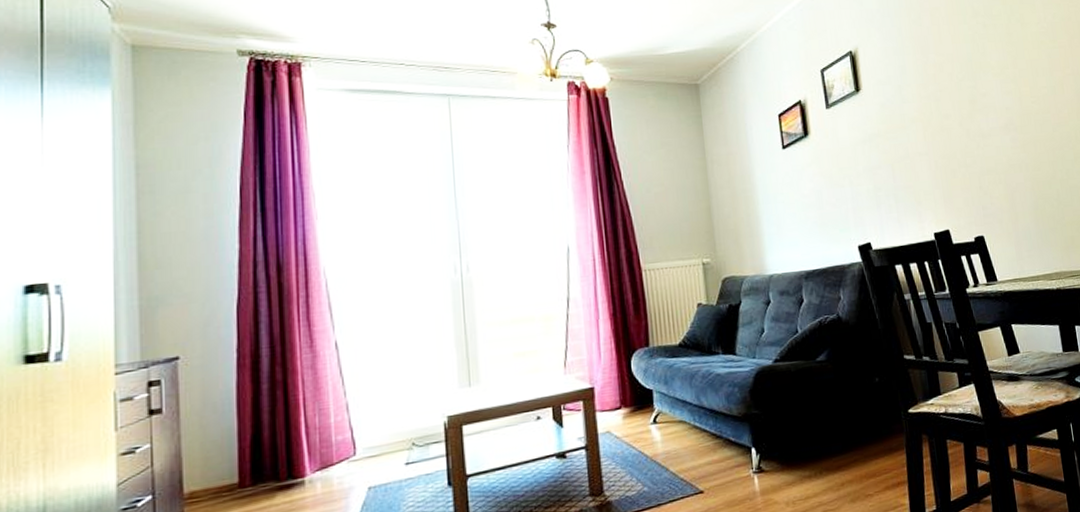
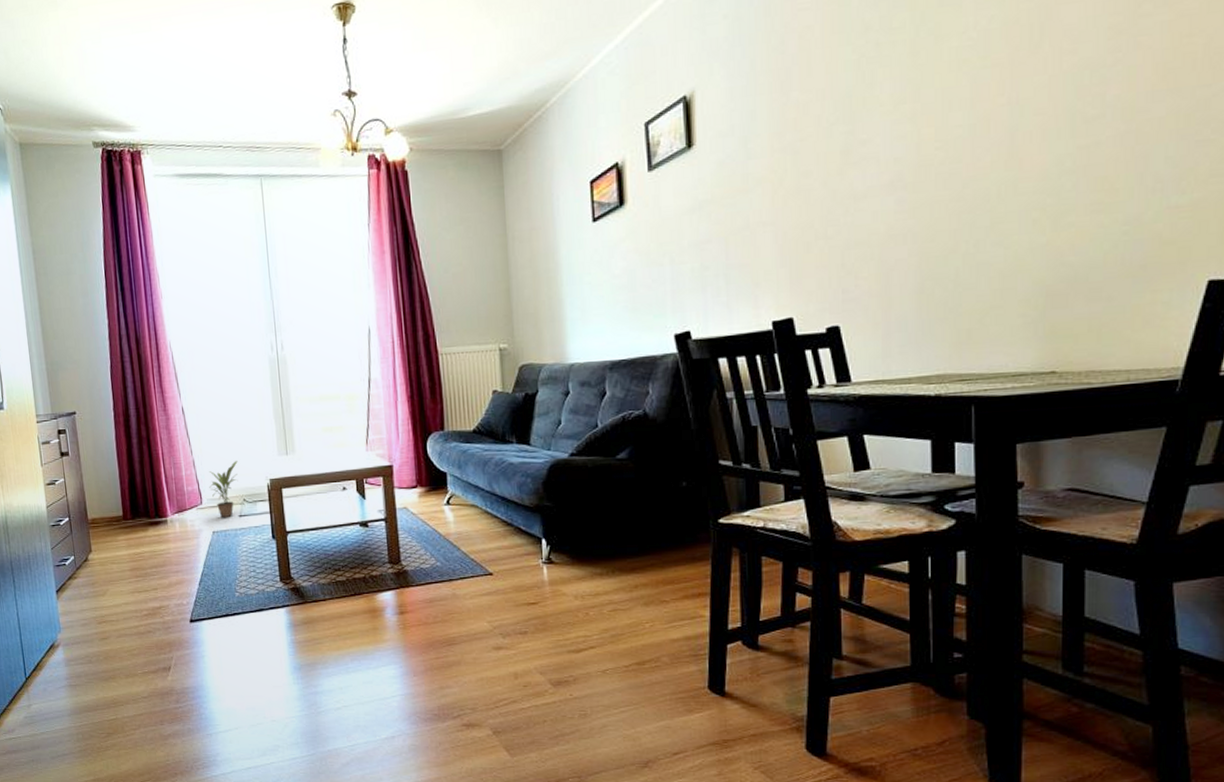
potted plant: none [367,399,407,469] -> present [209,461,238,518]

